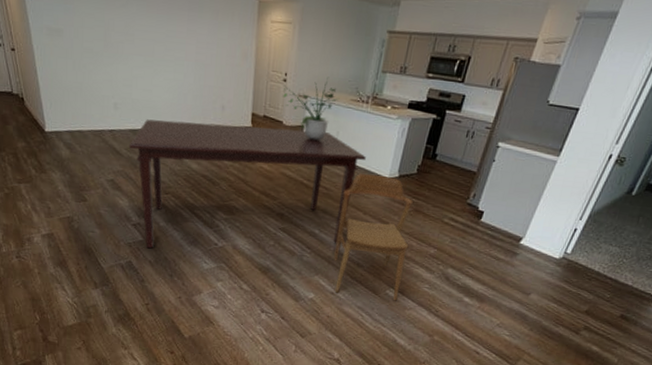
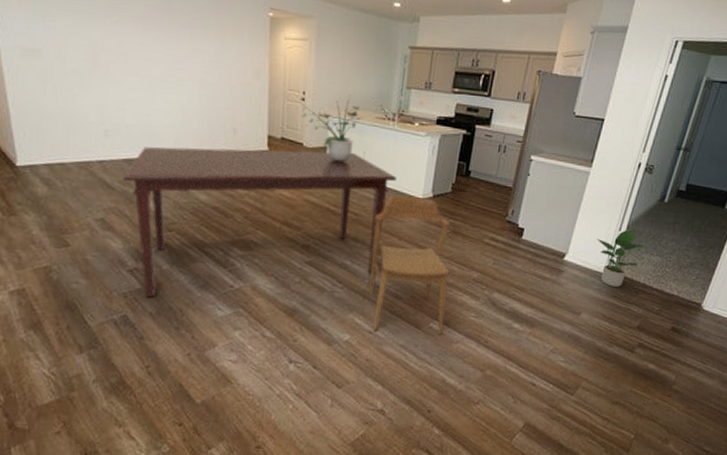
potted plant: none [554,219,607,273] -> present [597,229,647,287]

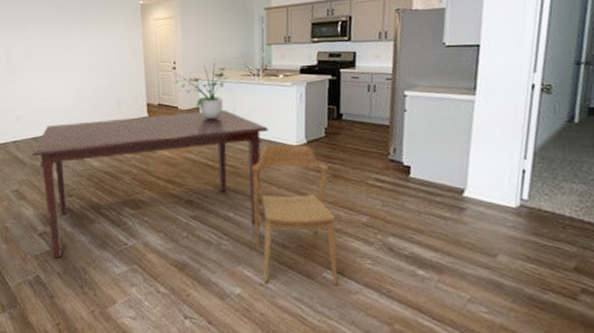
potted plant: present [597,229,647,287] -> none [499,156,565,223]

